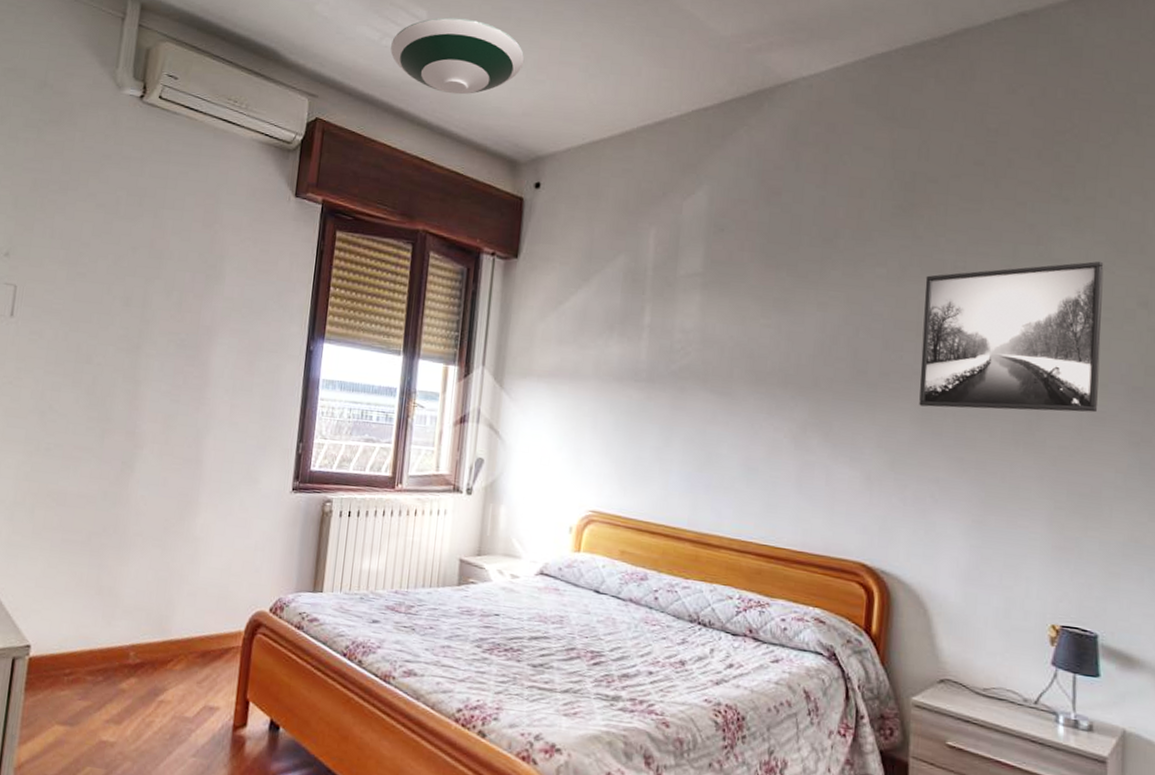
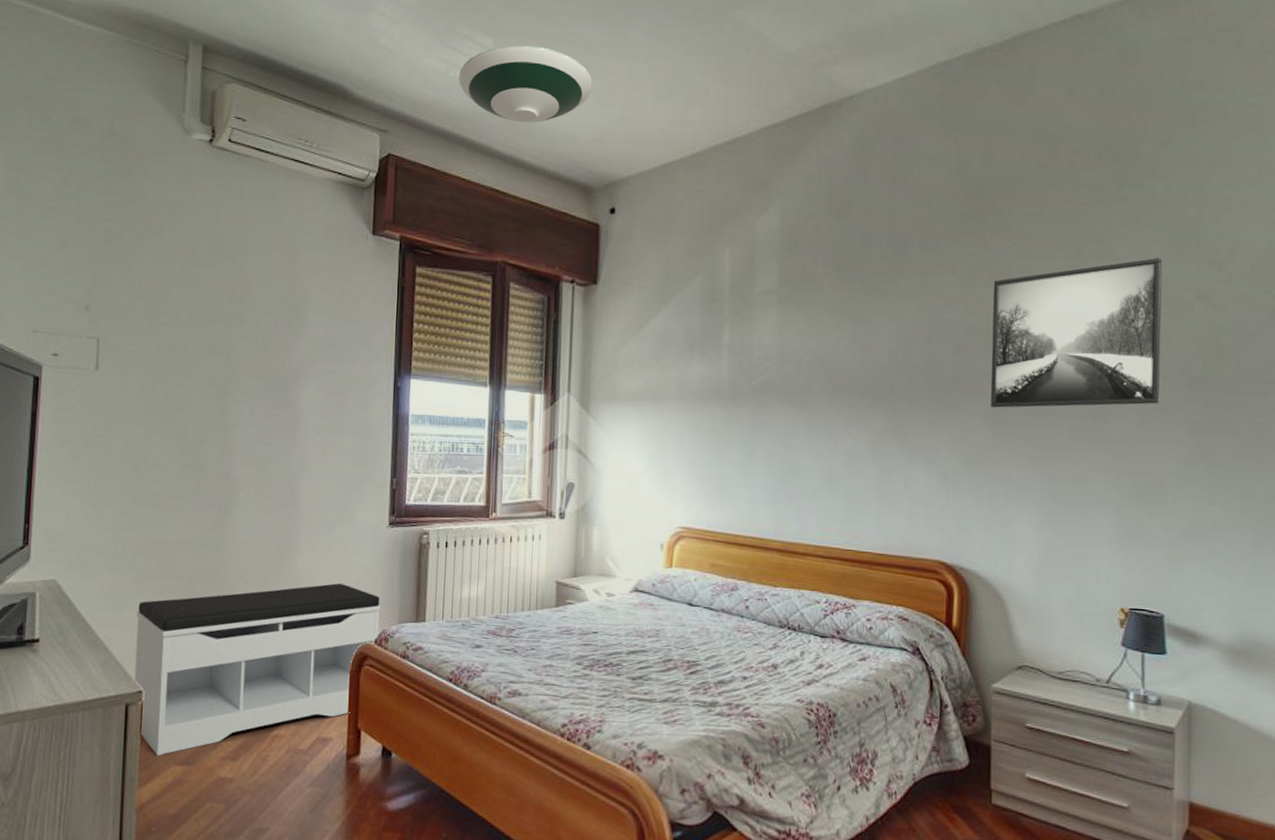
bench: none [23,547,279,714] -> present [134,583,381,756]

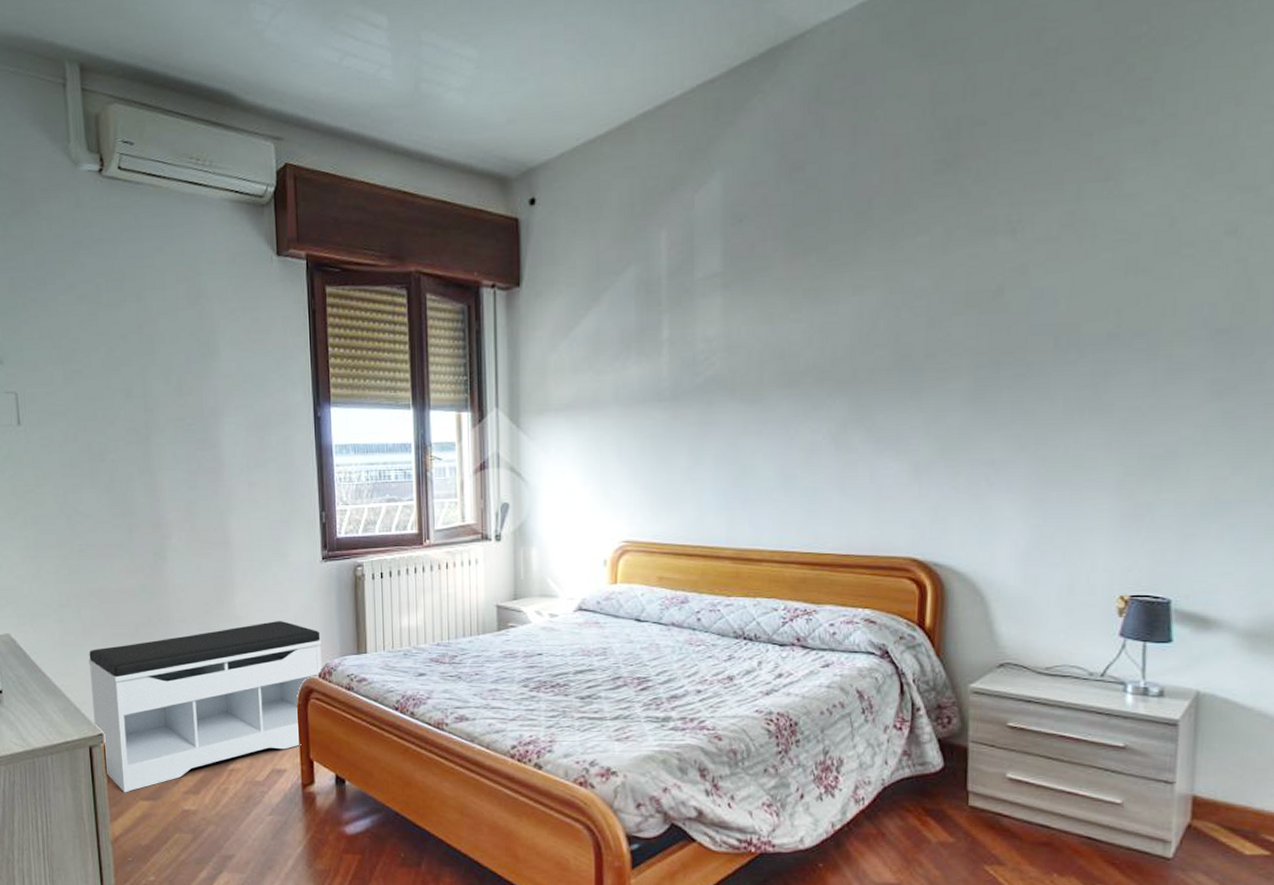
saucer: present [459,45,593,123] -> none [353,18,502,112]
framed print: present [990,257,1163,408] -> none [970,188,1185,385]

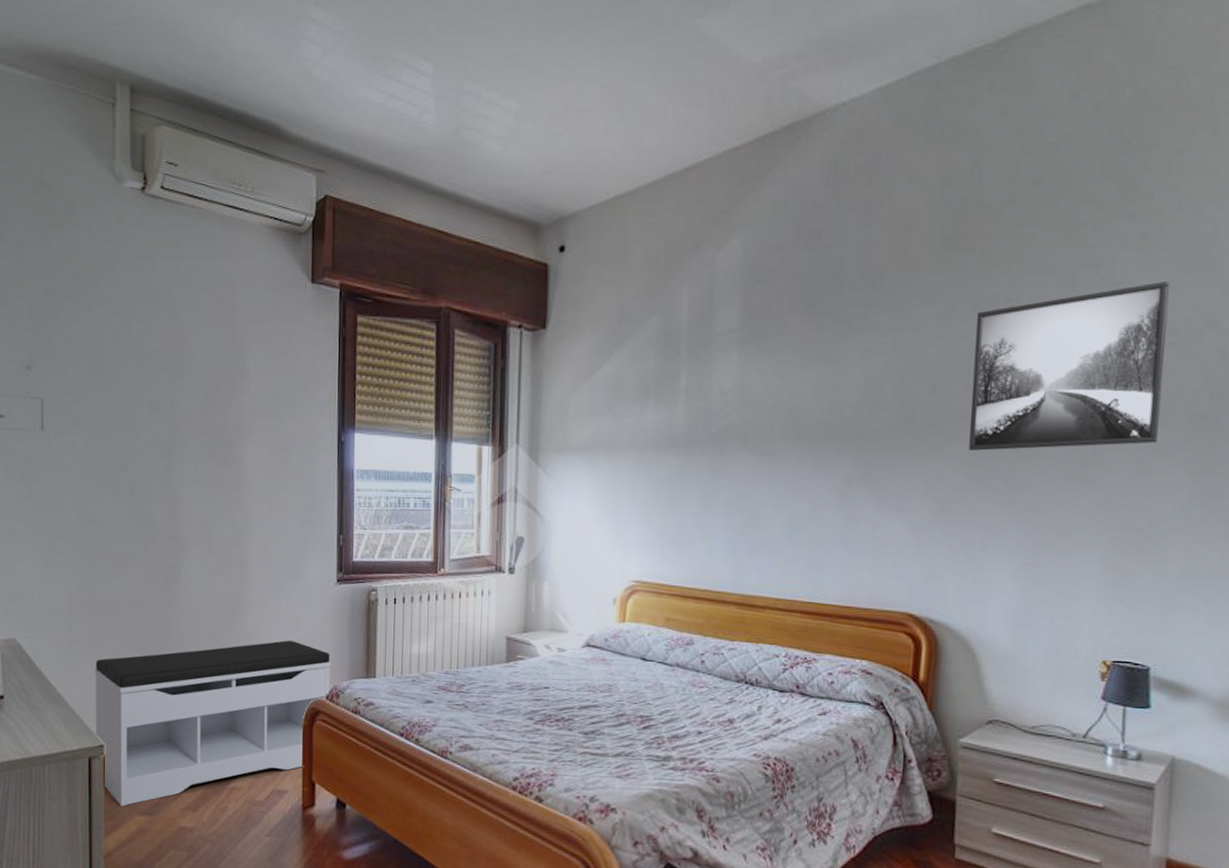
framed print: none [970,188,1185,385] -> present [969,280,1171,451]

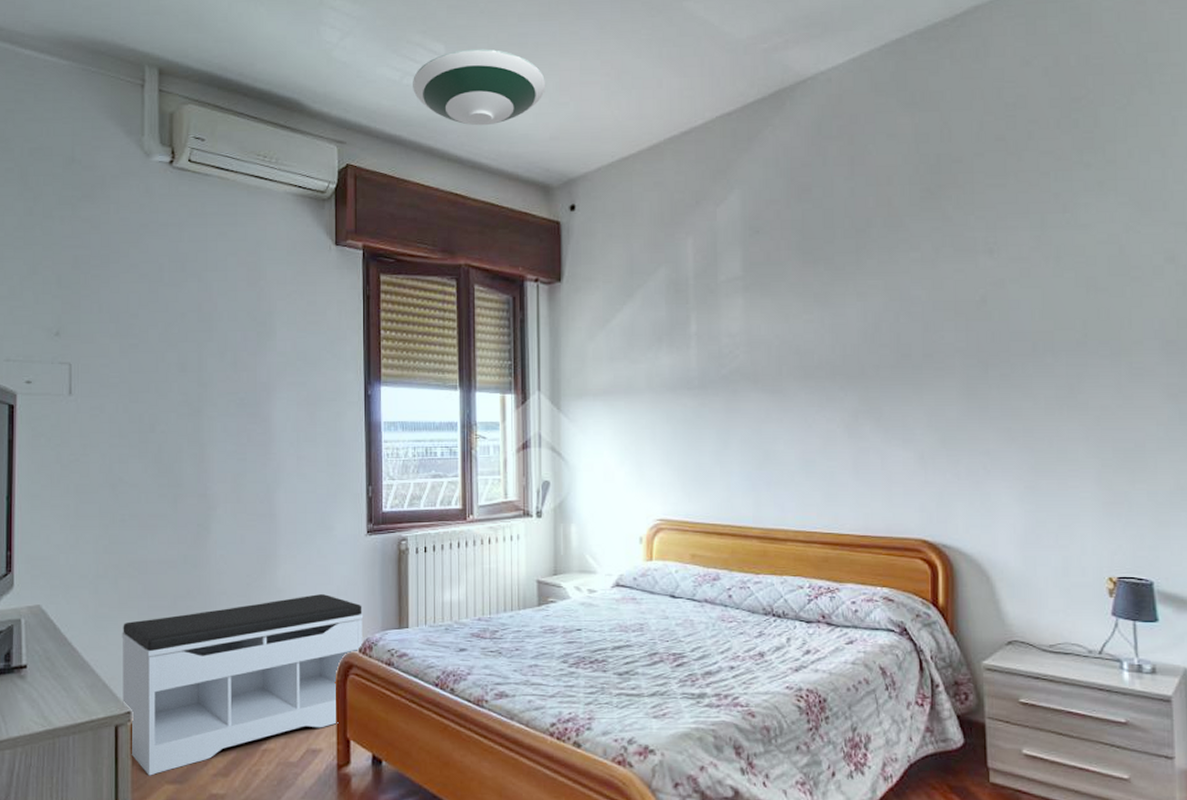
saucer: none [397,69,541,156] -> present [413,49,546,126]
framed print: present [969,280,1171,451] -> none [959,222,1135,382]

